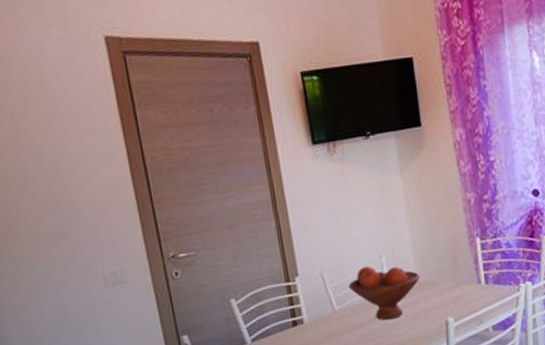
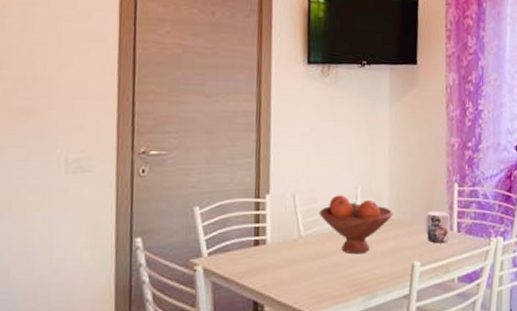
mug: none [452,266,479,298] -> present [425,212,451,244]

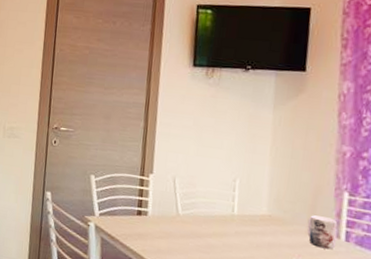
fruit bowl: present [319,195,393,255] -> none [196,184,272,242]

